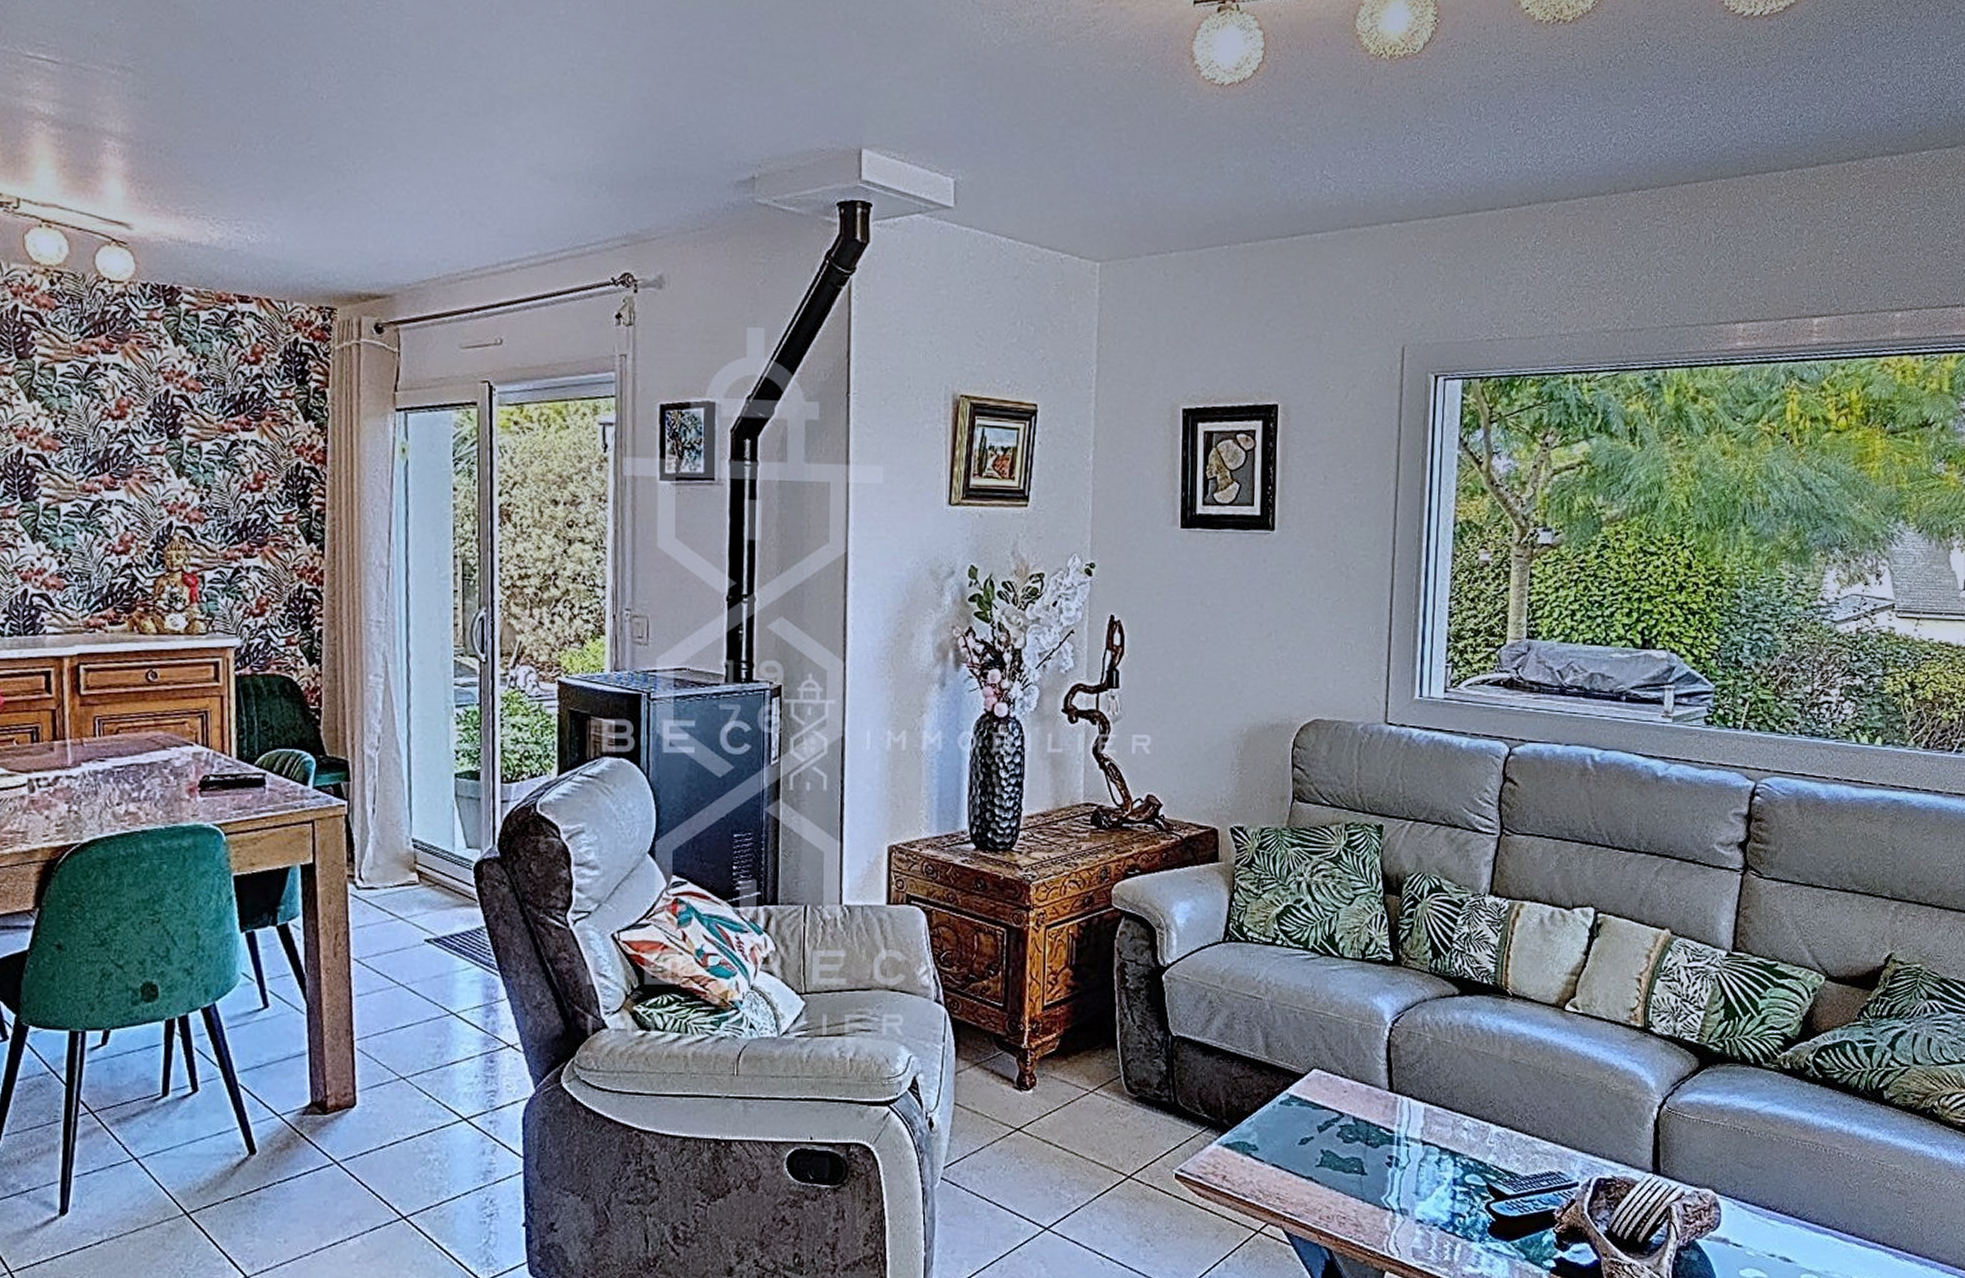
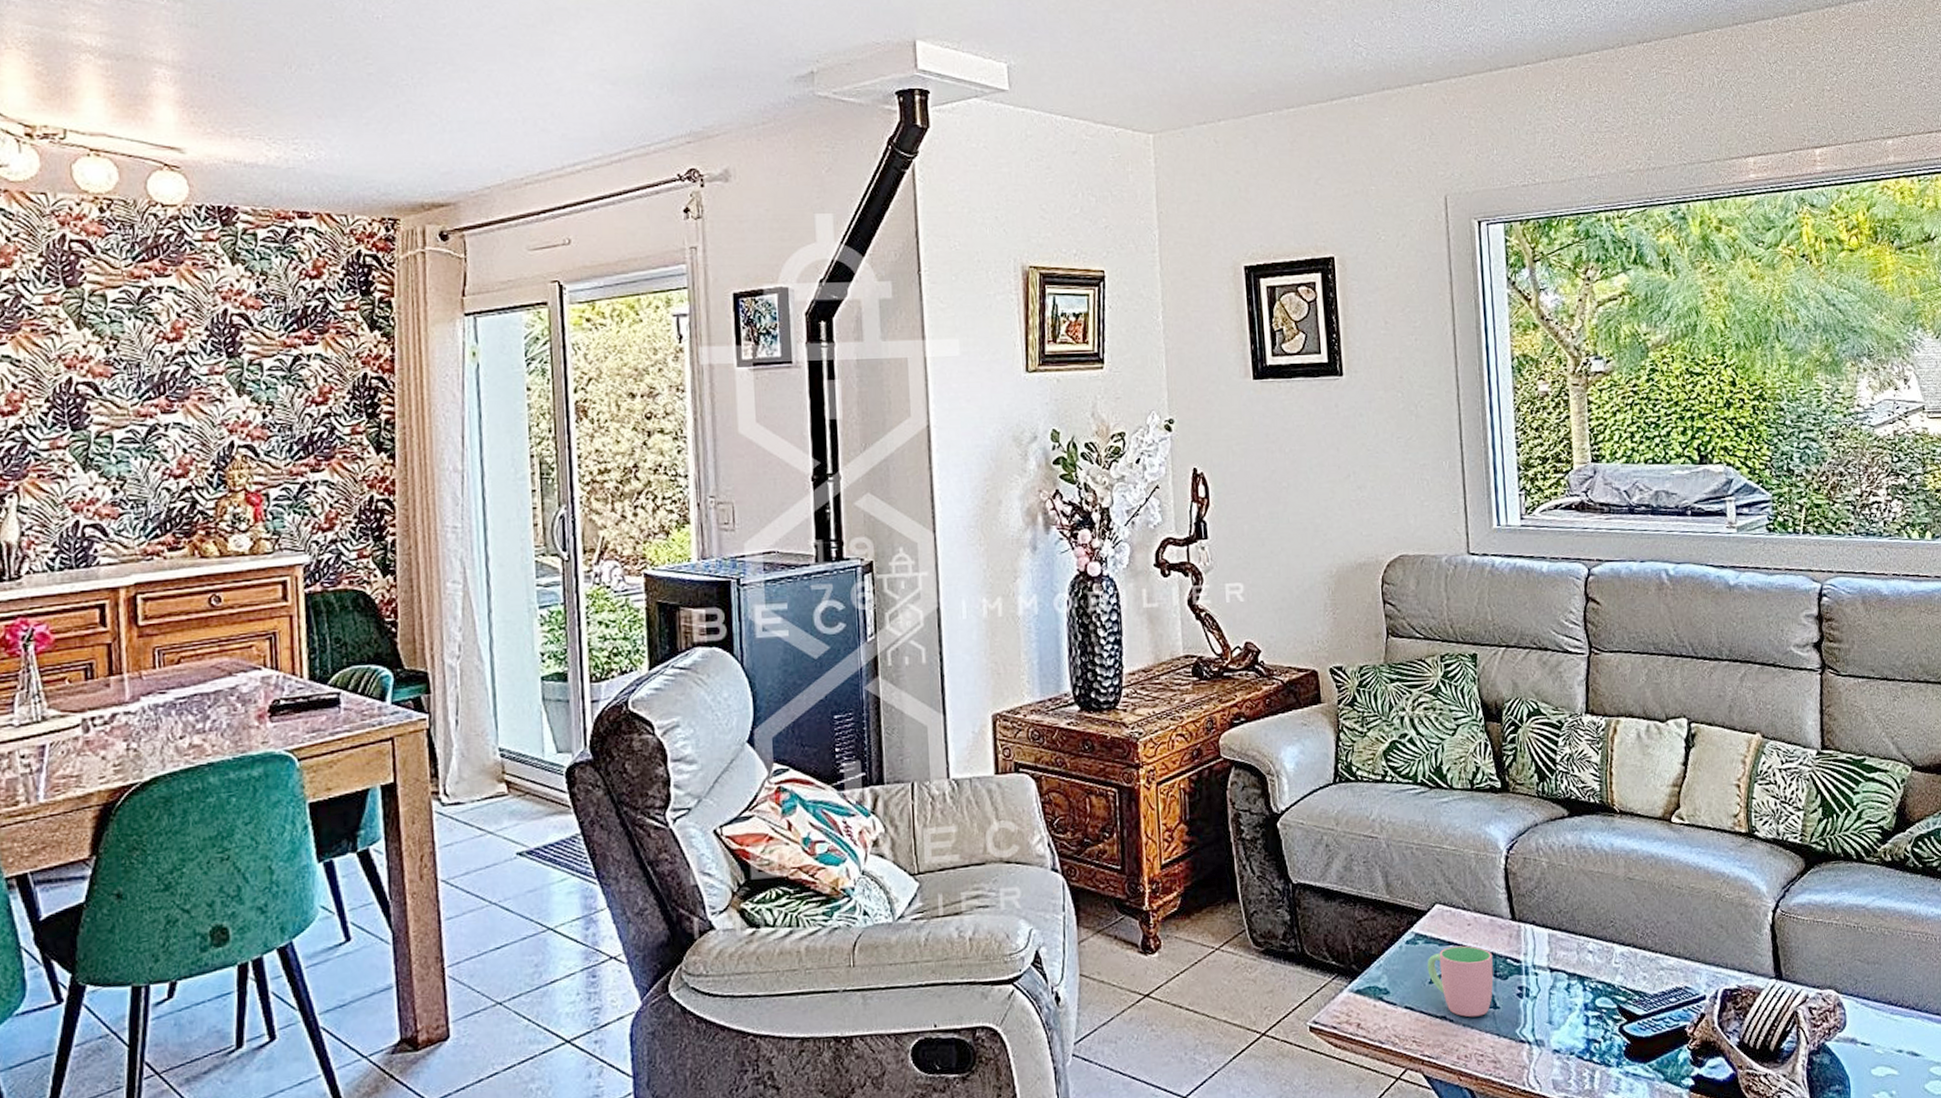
cup: none [1298,1111,1365,1181] -> present [1427,945,1494,1017]

